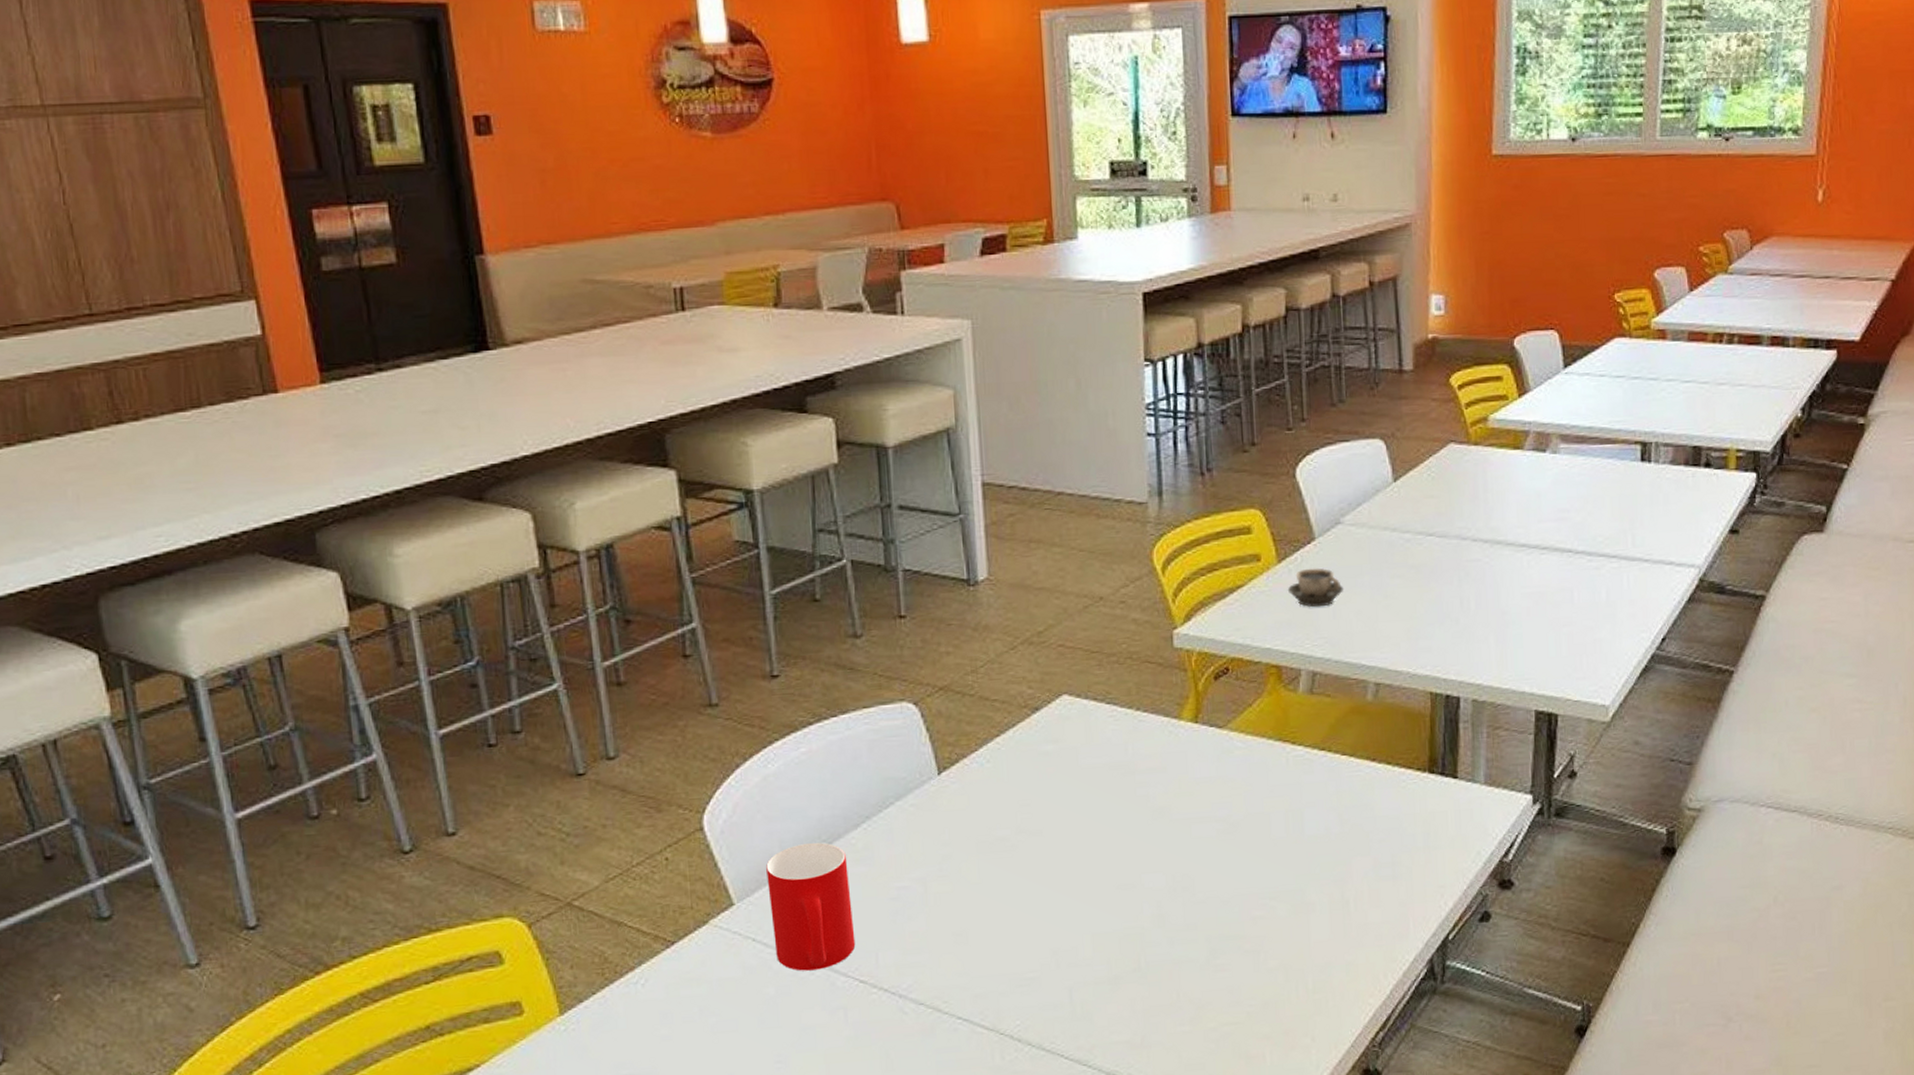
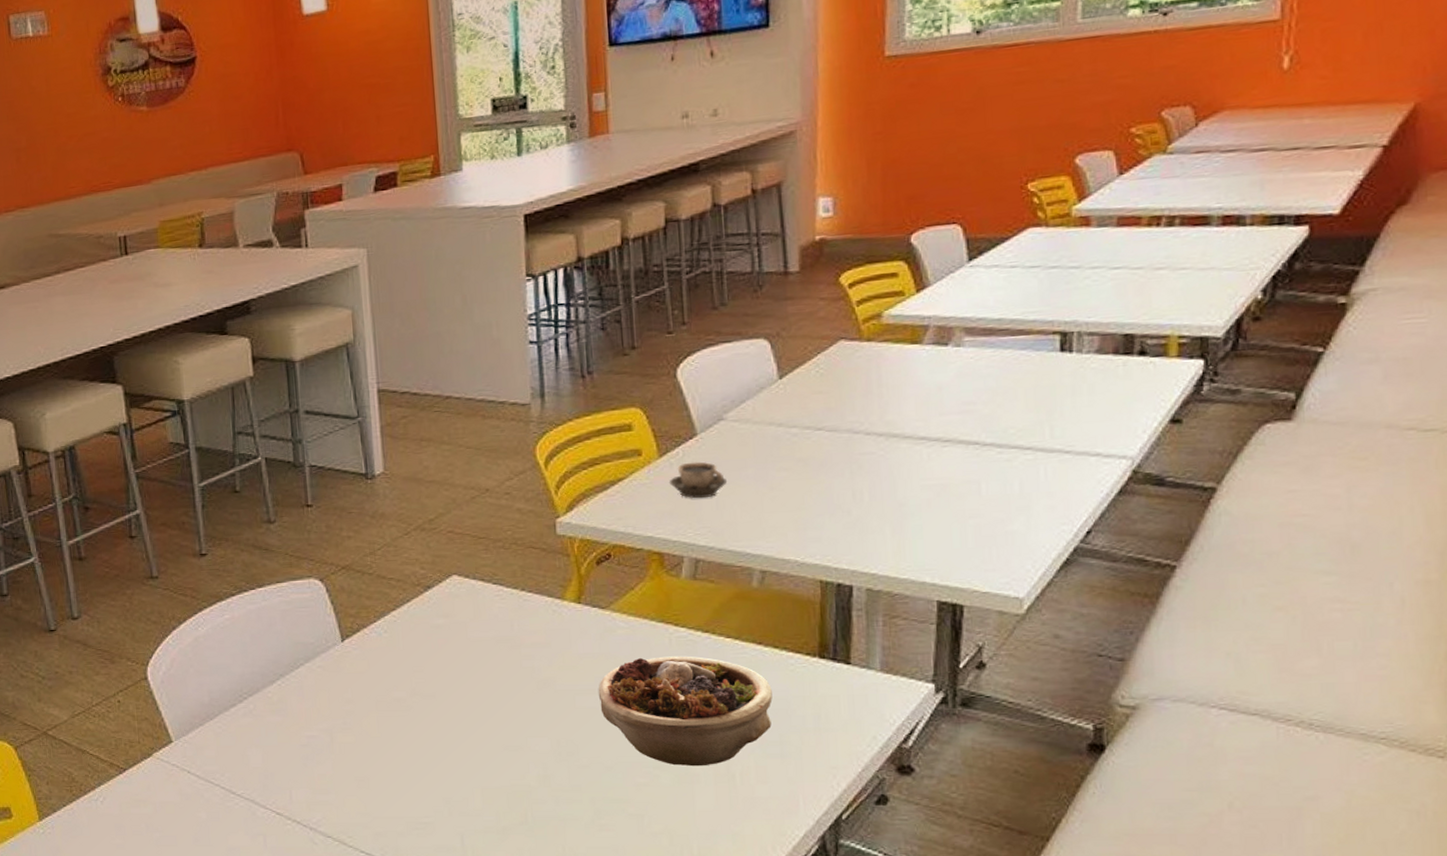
cup: present [766,843,856,971] -> none [198,695,273,801]
succulent planter: none [1214,776,1385,895] -> present [598,656,773,767]

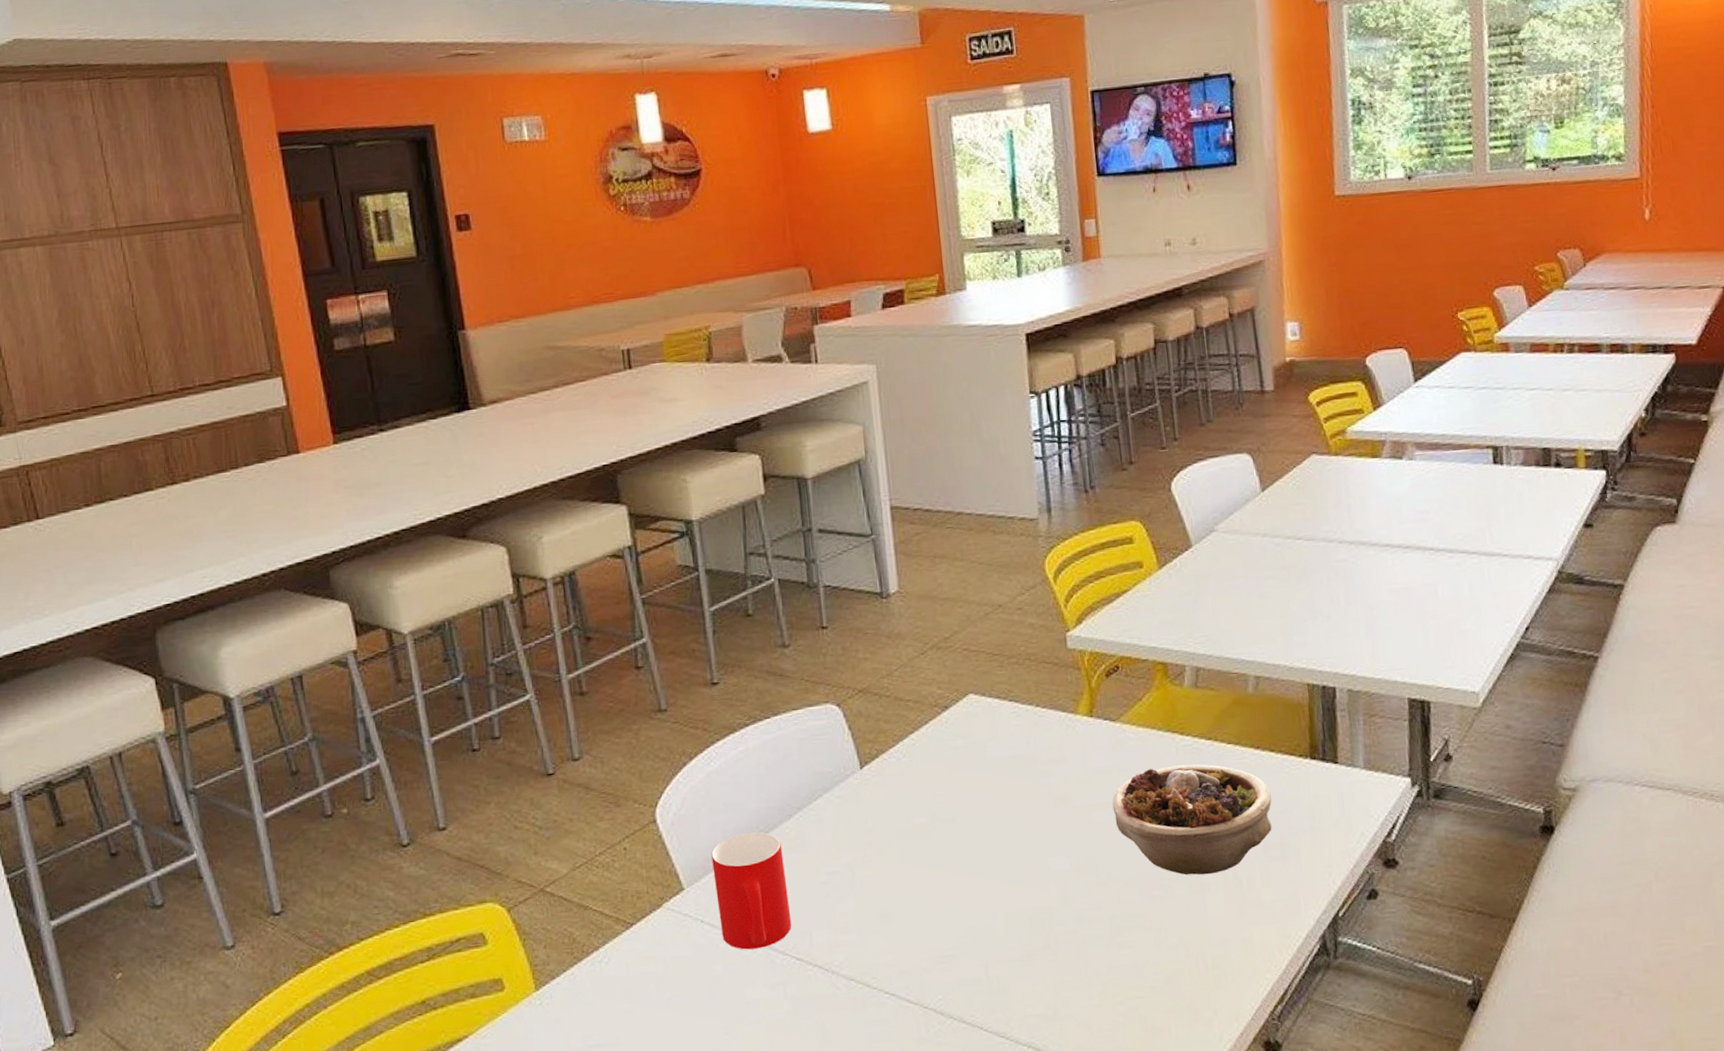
cup: none [198,695,273,801] -> present [711,832,792,950]
cup: present [669,461,728,499] -> none [1169,572,1222,609]

